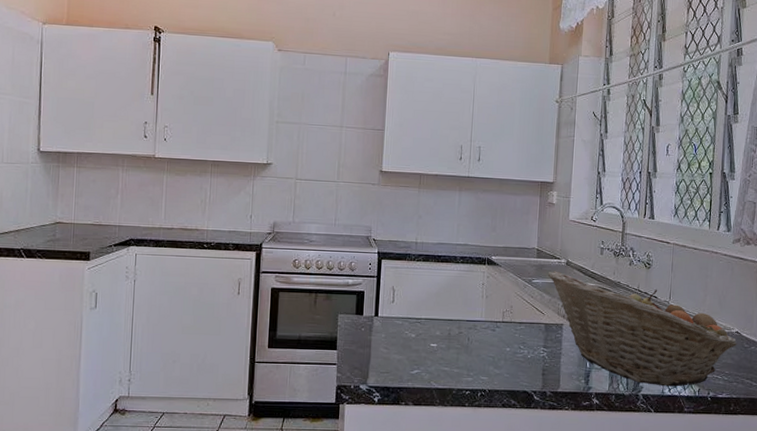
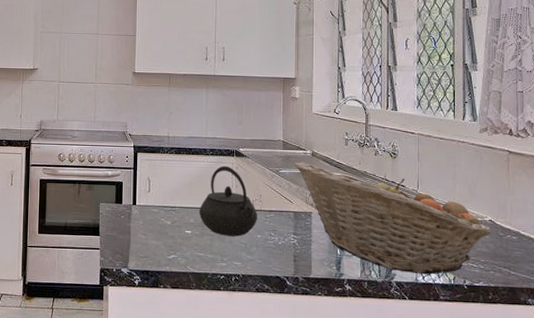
kettle: none [445,274,507,350] -> present [198,165,257,237]

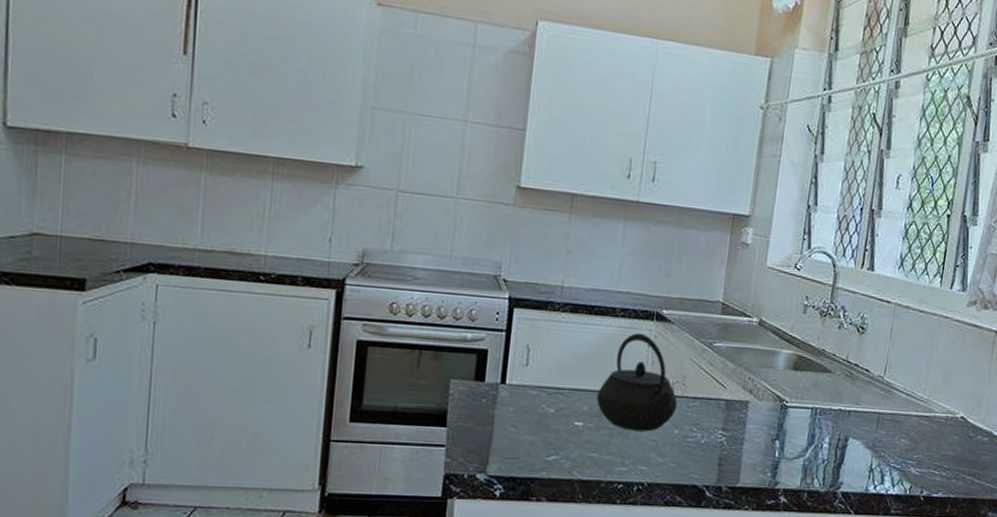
fruit basket: present [294,161,492,275] -> none [734,332,962,483]

